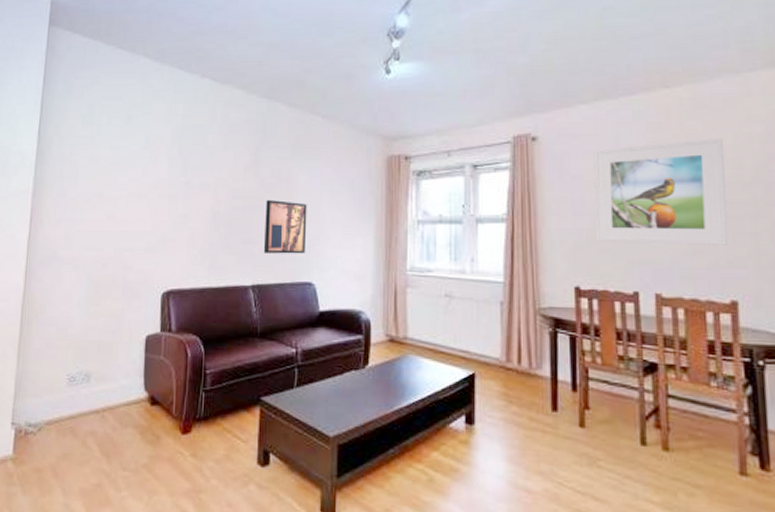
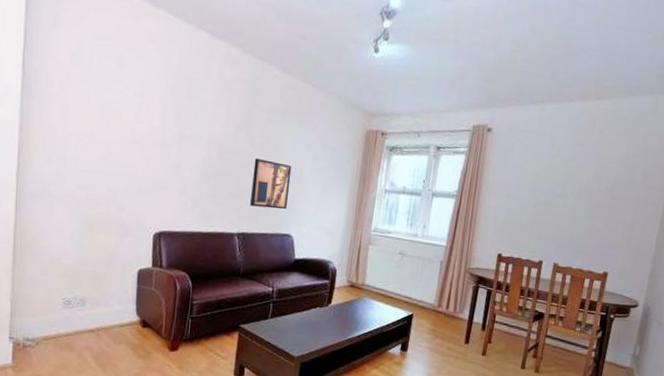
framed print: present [594,137,728,245] -> none [520,145,628,231]

